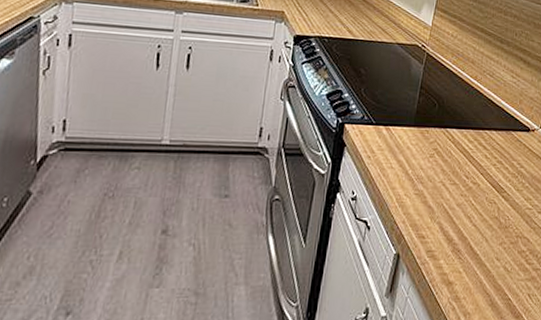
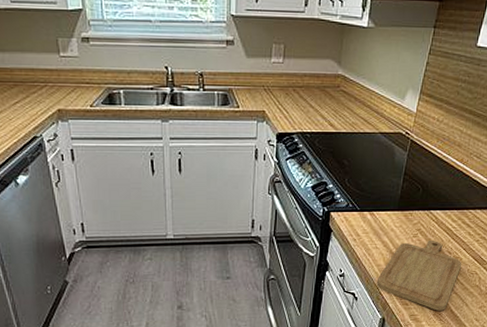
chopping board: none [391,161,480,246] -> present [376,240,462,311]

